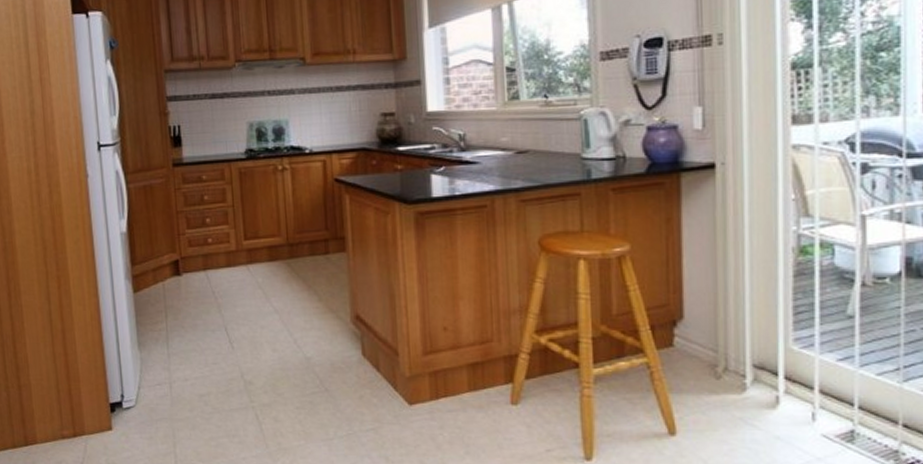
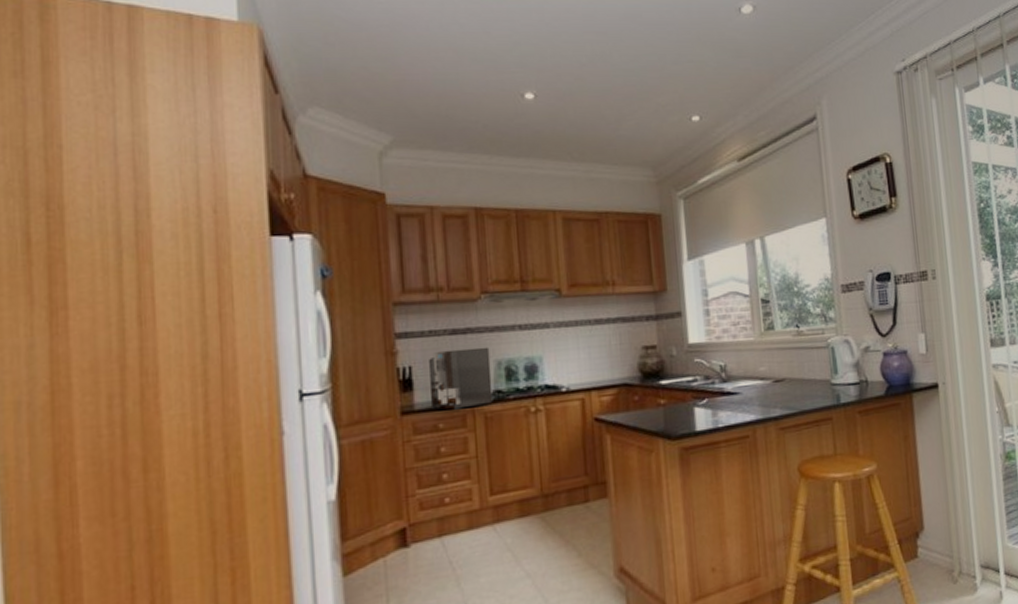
coffee machine: none [193,110,246,165] -> present [428,347,493,411]

